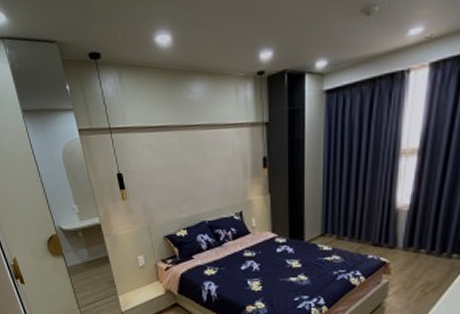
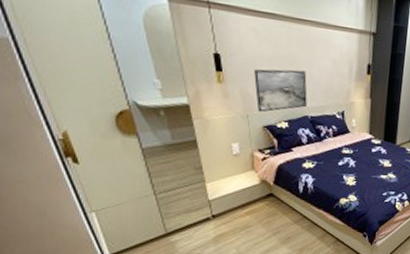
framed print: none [152,176,203,223] -> present [254,69,307,113]

